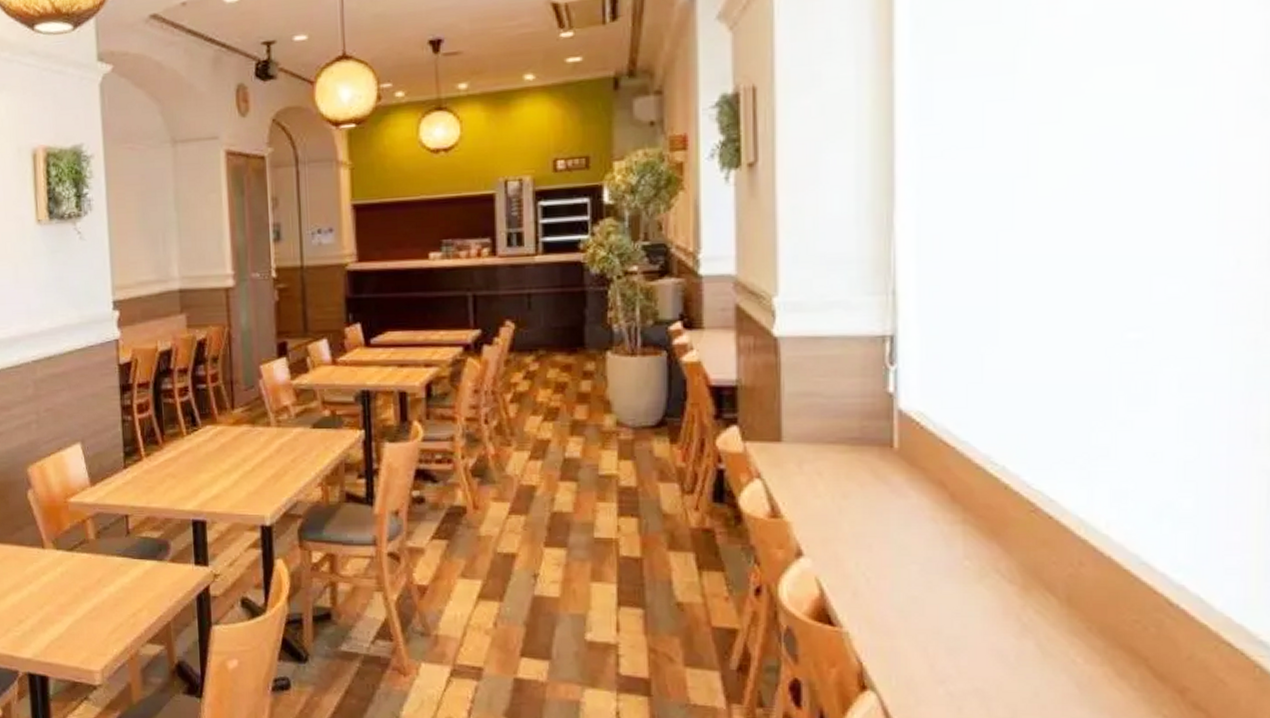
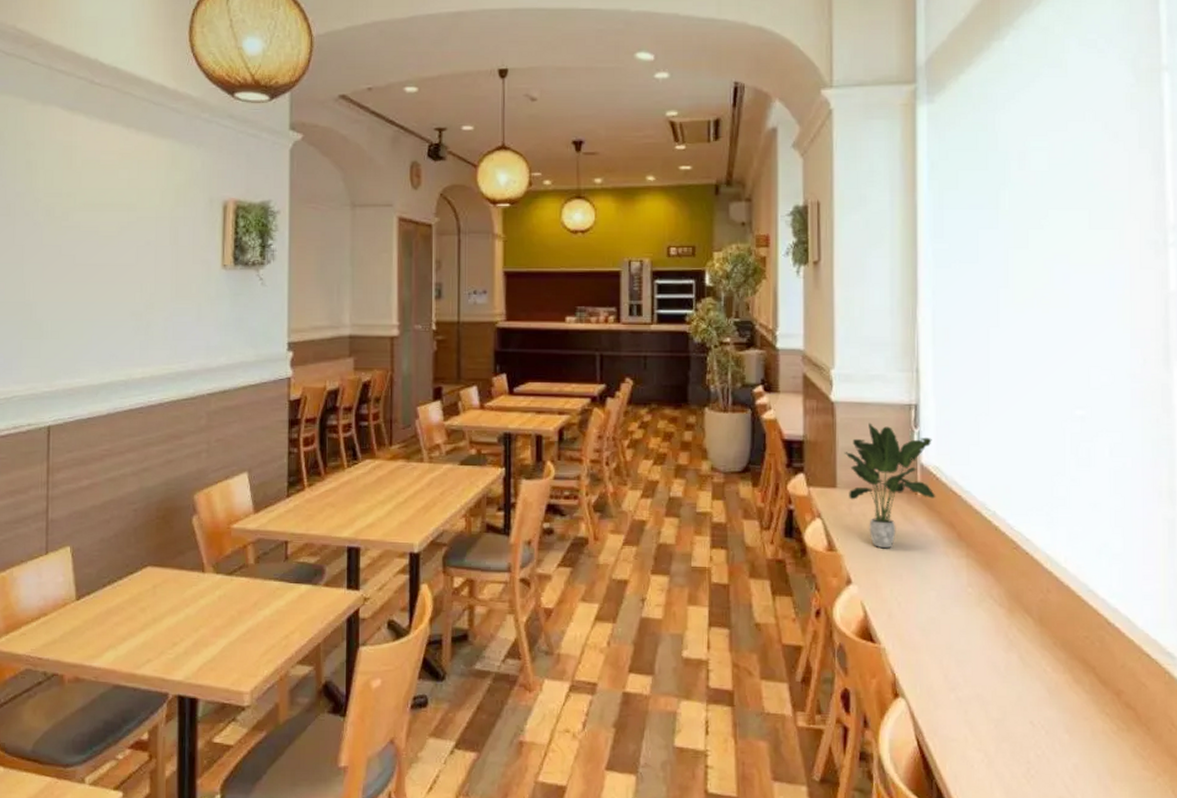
potted plant: none [791,361,920,514] -> present [844,422,936,549]

